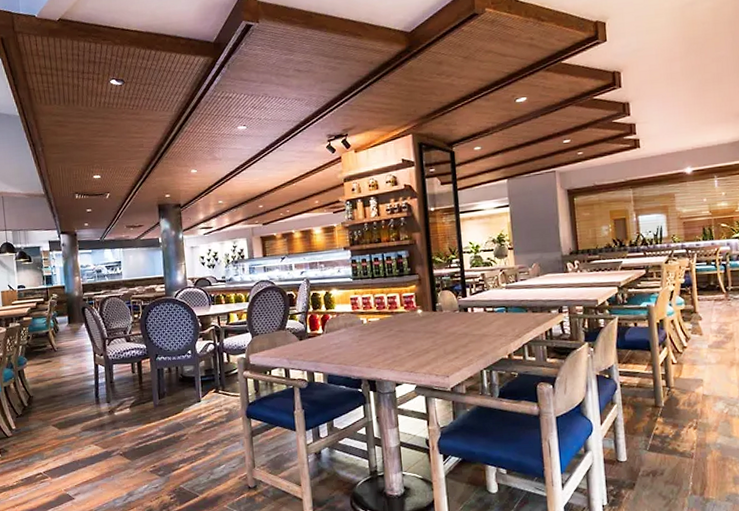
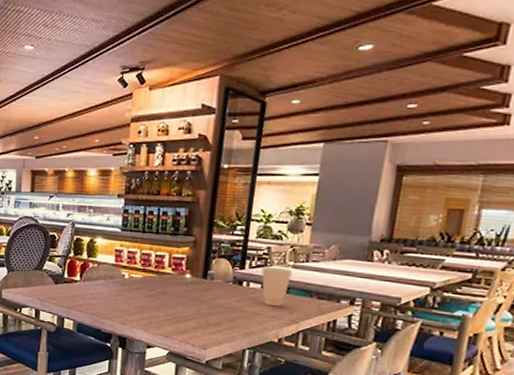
cup: none [481,290,507,326] -> present [261,267,293,307]

